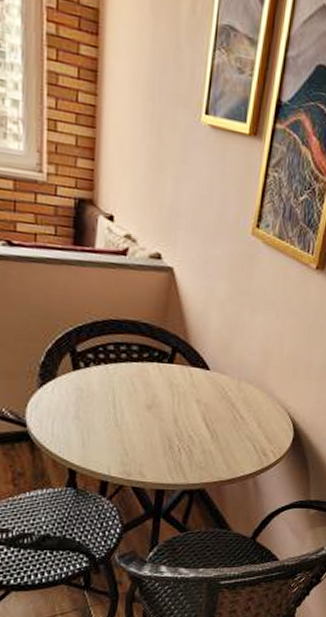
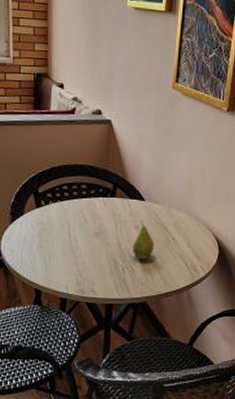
fruit: none [191,392,219,440] -> present [132,219,155,260]

